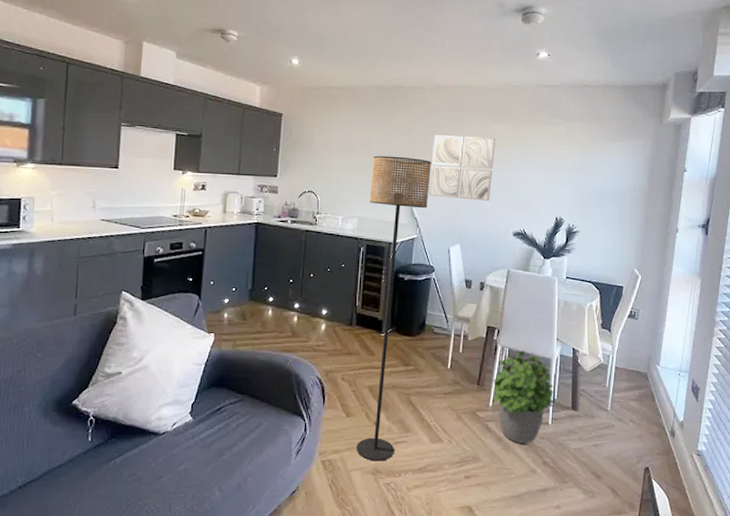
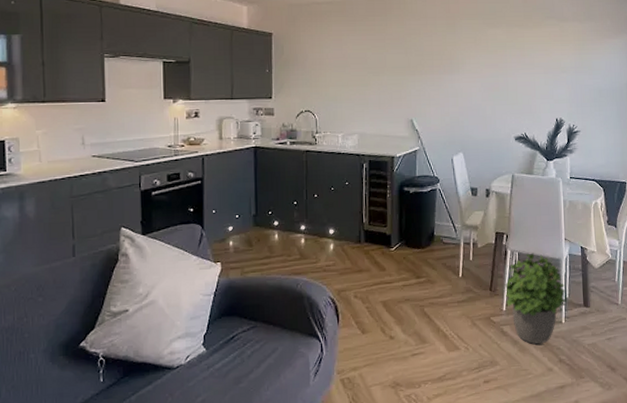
floor lamp: present [356,155,431,461] -> none [368,68,429,375]
wall art: present [429,135,495,201] -> none [428,43,491,108]

